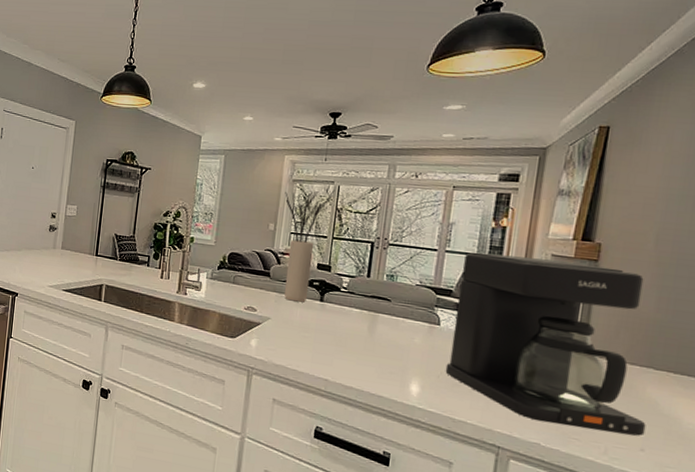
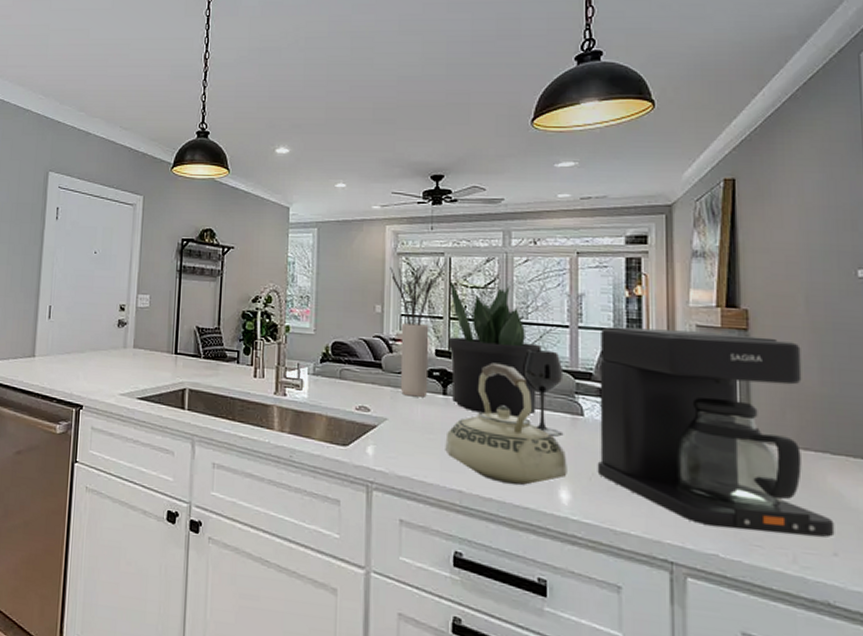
teakettle: none [317,277,421,378] -> present [445,362,567,486]
planter: none [328,206,411,323] -> present [448,281,542,417]
wineglass: none [390,267,428,340] -> present [522,349,564,436]

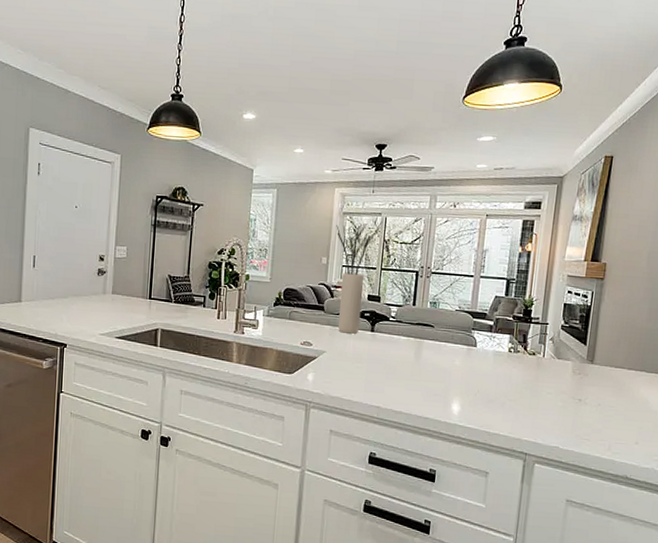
teakettle: present [445,362,567,486] -> none [369,305,461,401]
planter: present [448,281,542,417] -> none [378,237,451,349]
wineglass: present [522,349,564,436] -> none [433,295,466,363]
coffee maker: present [597,326,835,538] -> none [481,276,640,432]

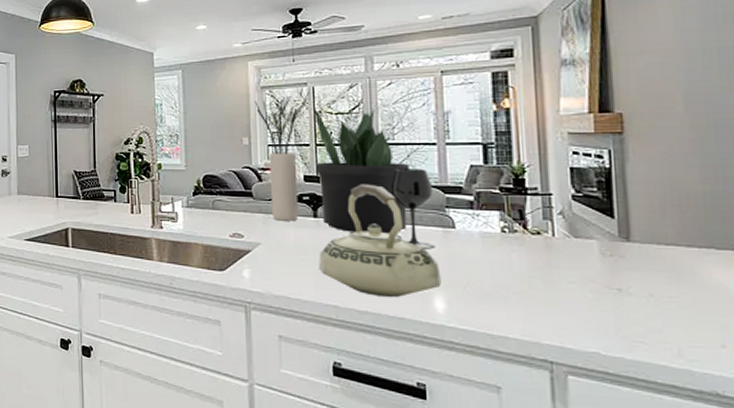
teakettle: none [369,305,461,401] -> present [318,184,442,298]
planter: none [378,237,451,349] -> present [313,109,410,234]
wineglass: none [433,295,466,363] -> present [390,168,434,249]

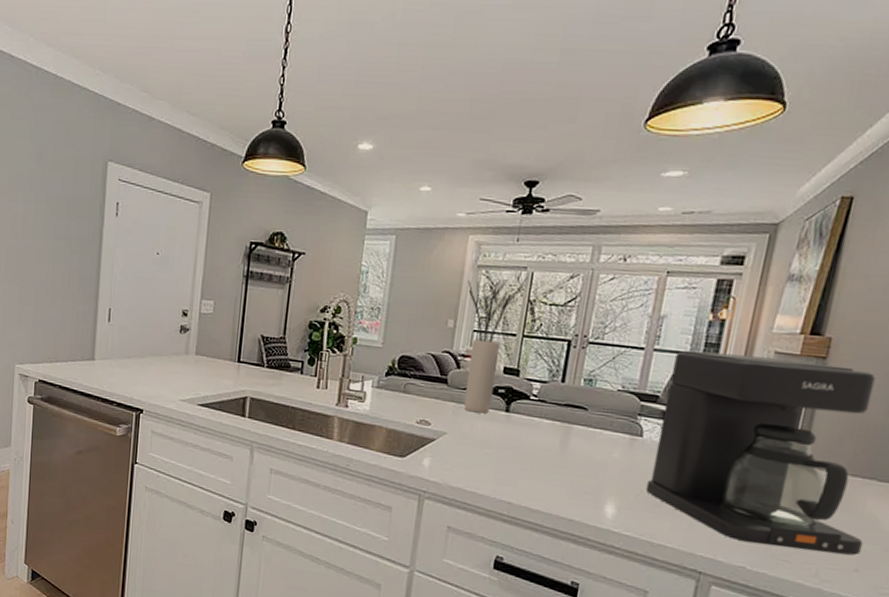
planter: present [313,109,410,234] -> none [514,297,613,436]
teakettle: present [318,184,442,298] -> none [500,382,619,500]
wineglass: present [390,168,434,249] -> none [587,370,631,455]
coffee maker: none [469,138,722,330] -> present [645,350,876,556]

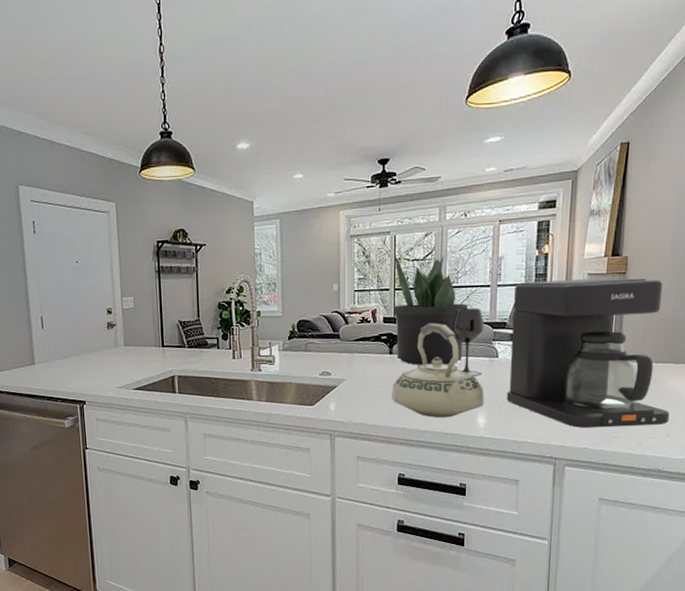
vase: present [463,276,528,414] -> none [344,239,392,359]
teakettle: none [500,382,619,500] -> present [391,322,485,418]
planter: none [514,297,613,436] -> present [394,255,468,365]
wineglass: none [587,370,631,455] -> present [452,308,485,376]

